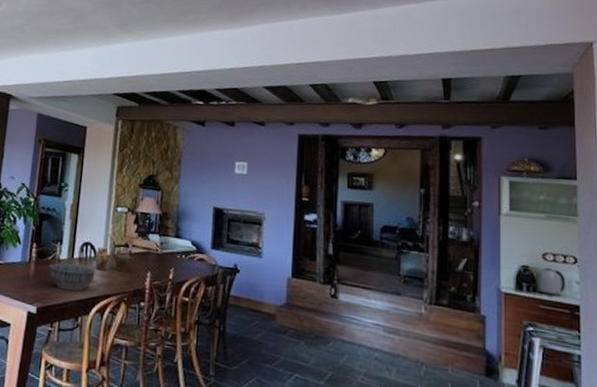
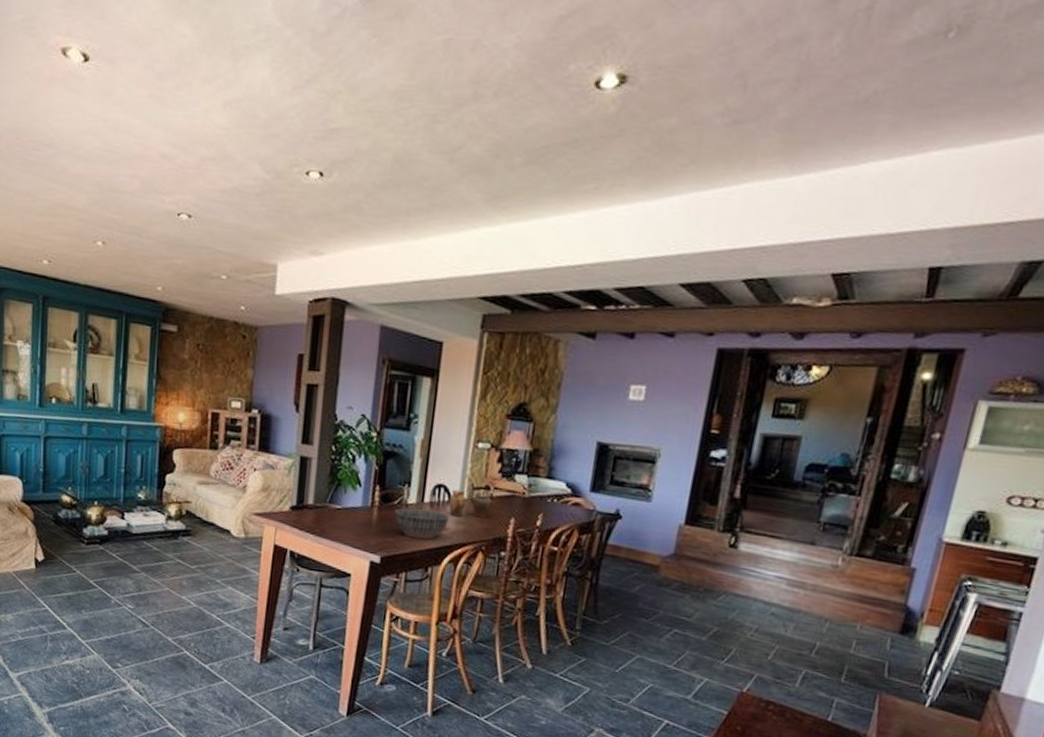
kettle: present [537,268,566,297] -> none [989,514,1029,548]

